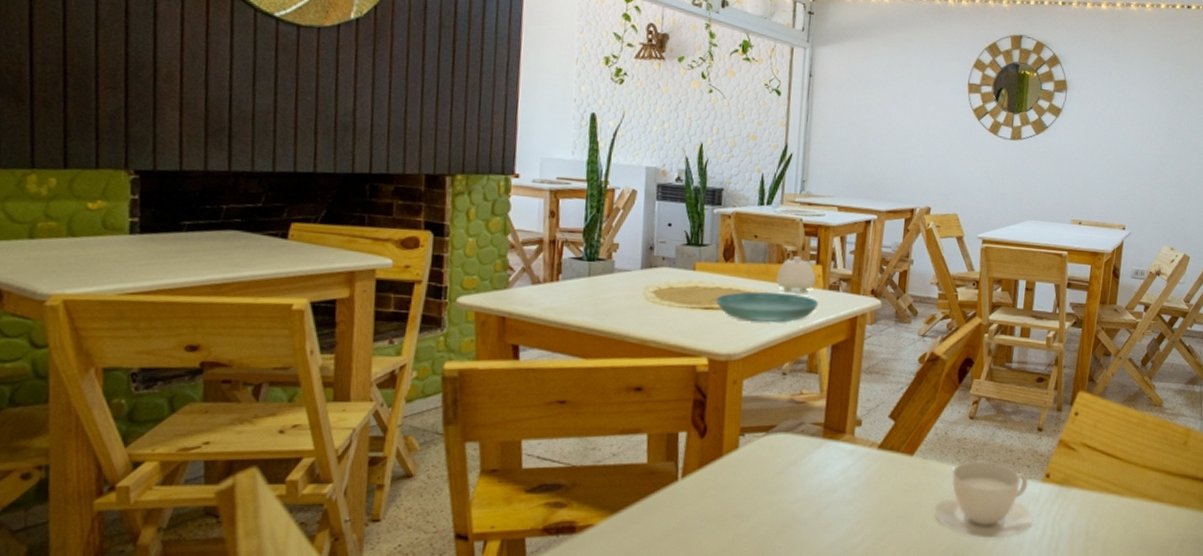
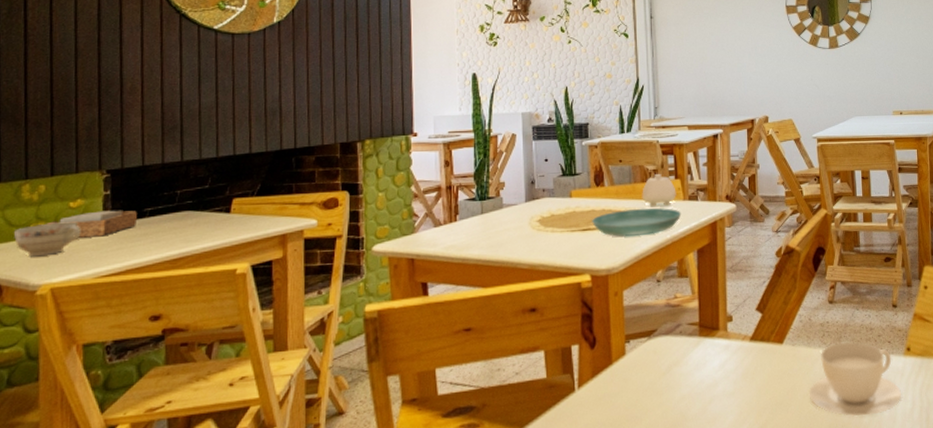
teacup: none [17,224,102,262] -> present [14,221,81,257]
napkin holder: none [58,217,172,248] -> present [46,210,137,238]

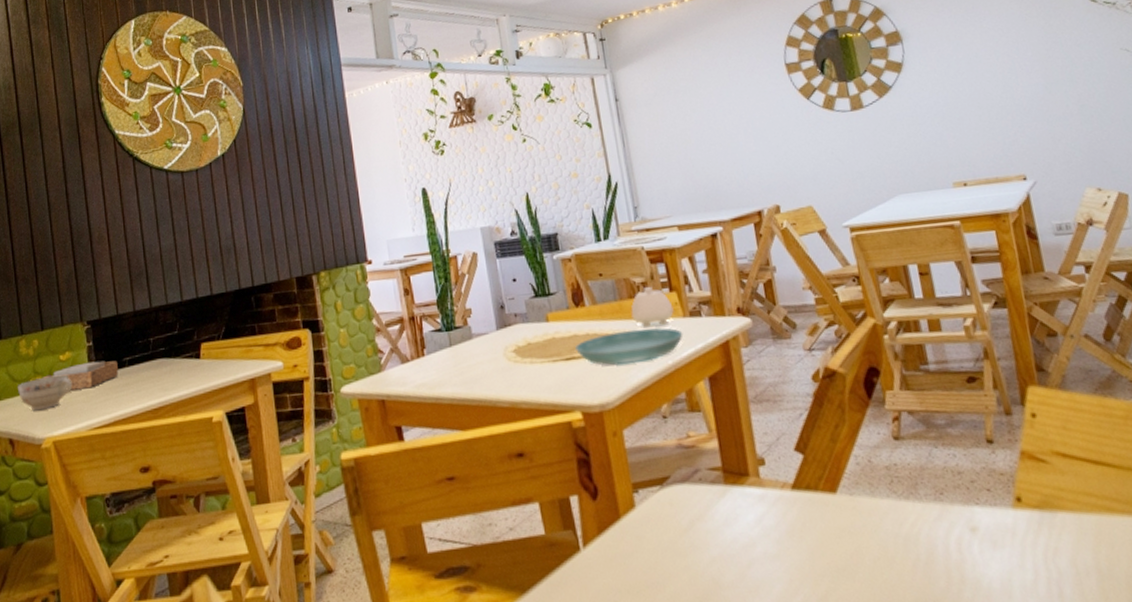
teacup: present [808,342,901,416] -> none [880,490,1016,589]

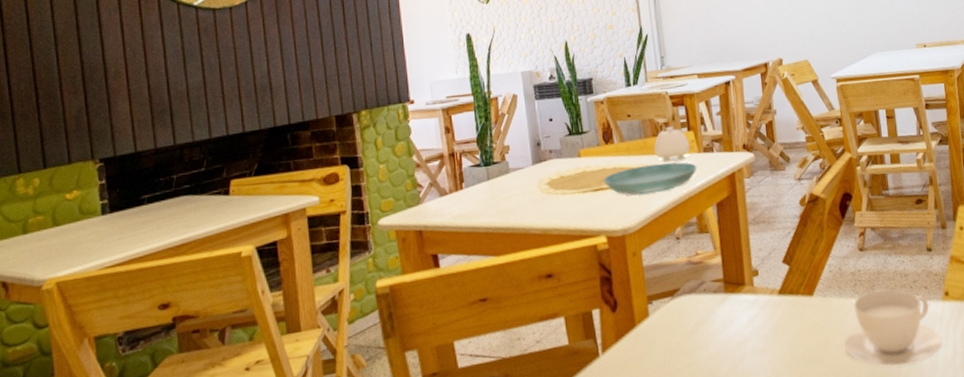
teacup: present [18,374,73,411] -> none [13,213,81,252]
napkin holder: present [43,360,118,391] -> none [44,198,135,230]
teacup: none [880,490,1016,589] -> present [843,289,942,366]

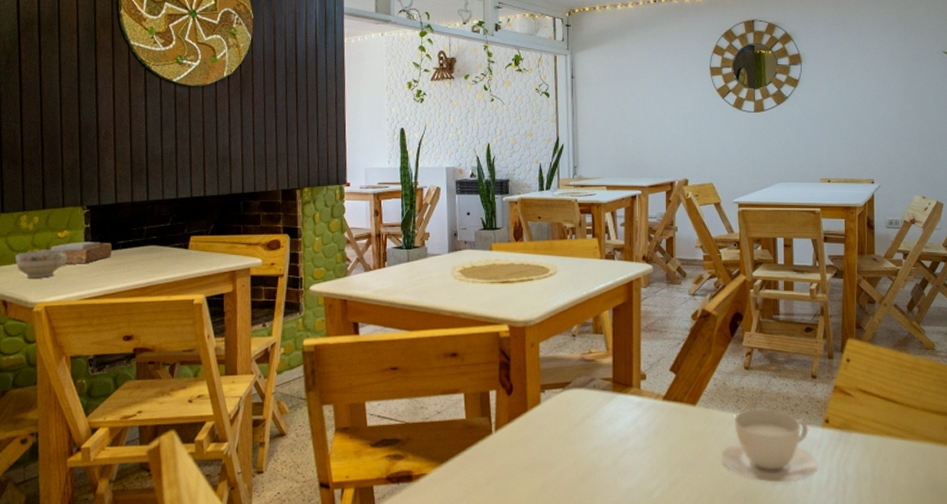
teacup: none [13,213,81,252] -> present [15,250,68,279]
napkin holder: none [44,198,135,230] -> present [40,241,112,264]
saucer: present [603,162,697,195] -> none [511,264,598,291]
sugar bowl: present [653,126,691,162] -> none [559,231,593,264]

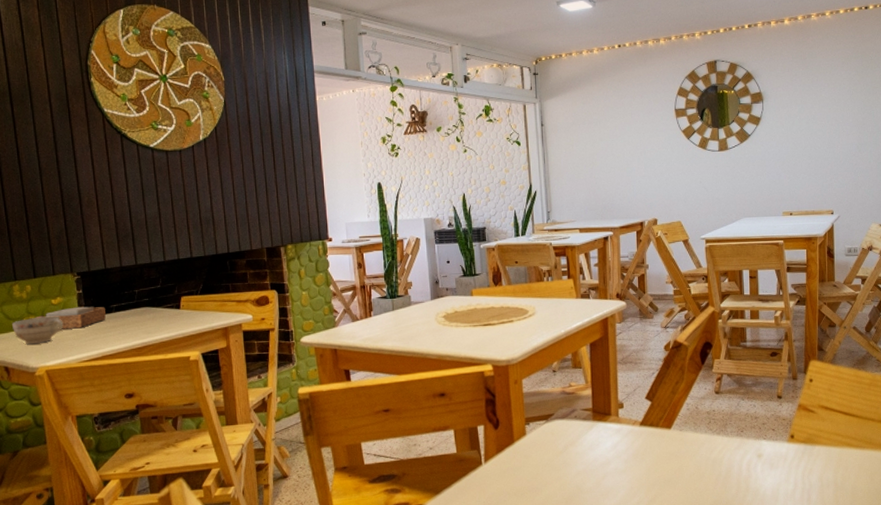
teacup: present [721,408,817,483] -> none [695,428,784,495]

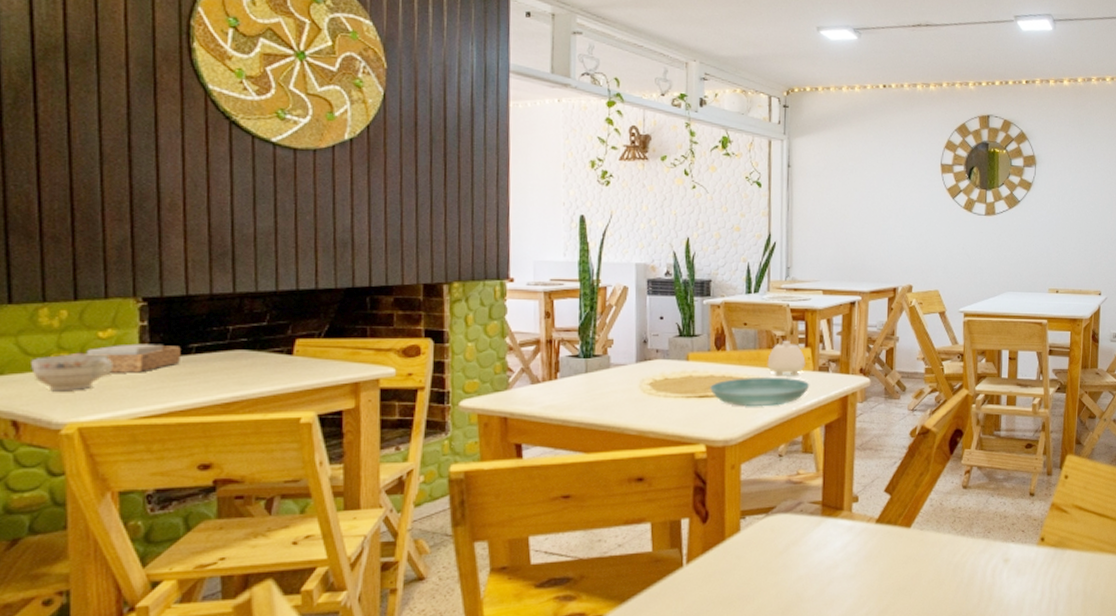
saucer: none [492,305,575,332] -> present [710,376,810,407]
sugar bowl: none [537,273,570,305] -> present [767,340,806,377]

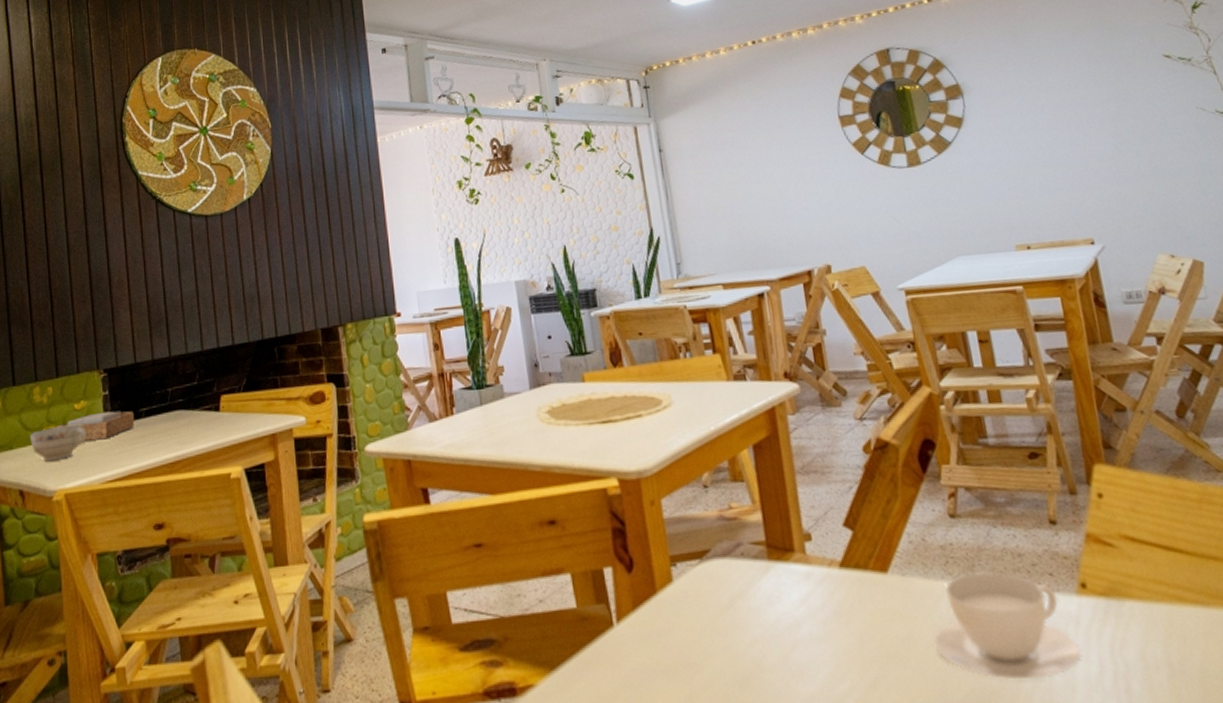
saucer: present [710,376,810,407] -> none [612,391,727,430]
sugar bowl: present [767,340,806,377] -> none [671,347,717,392]
teacup: none [934,529,1031,605] -> present [933,572,1080,680]

